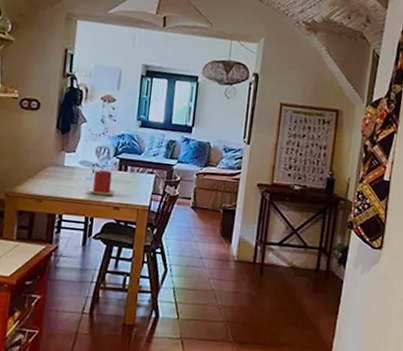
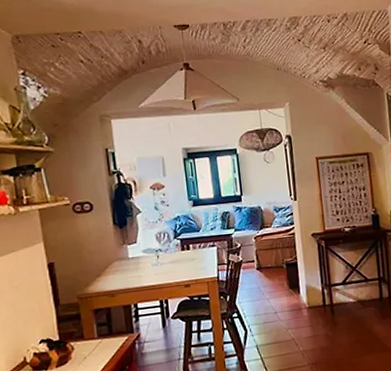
candle: present [88,169,115,196] -> none [156,252,183,278]

